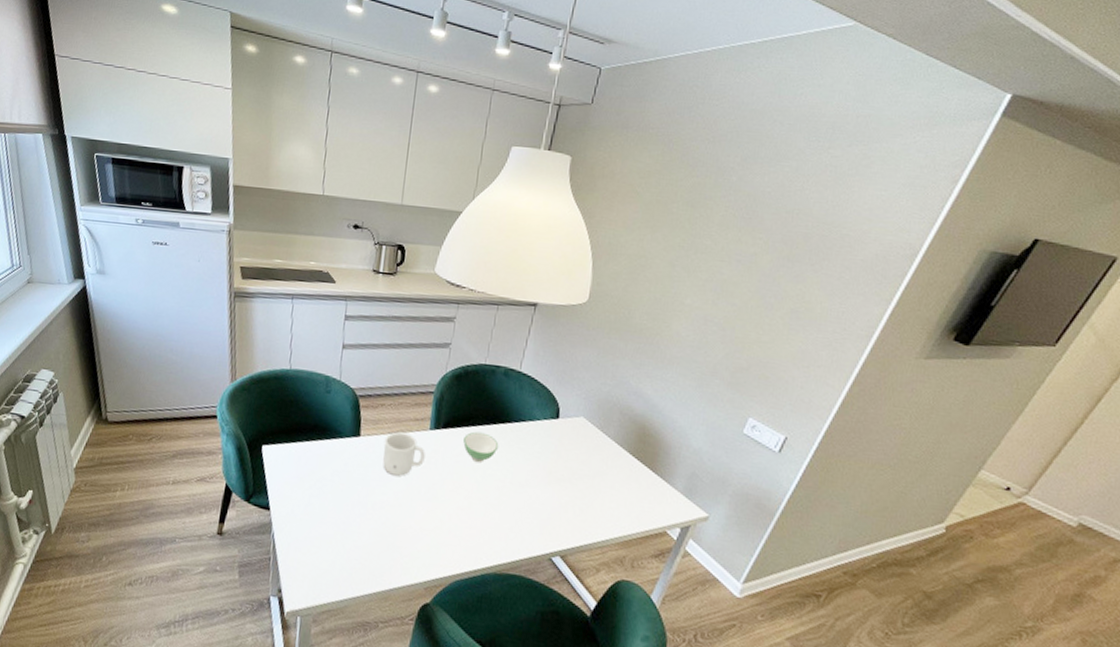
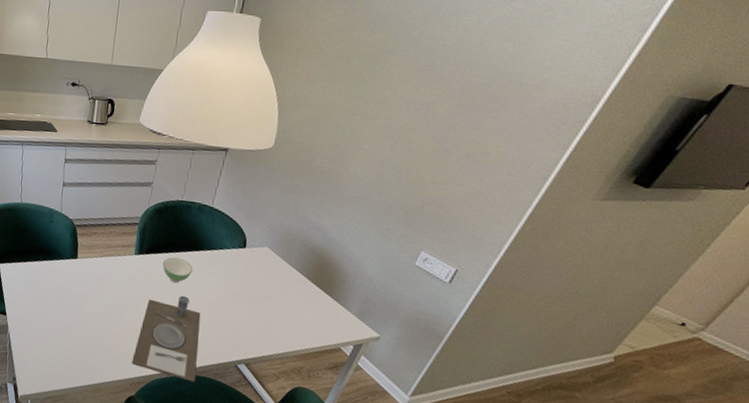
mug: present [383,432,426,476] -> none [96,256,131,292]
place setting: none [427,477,508,582] -> present [132,295,200,383]

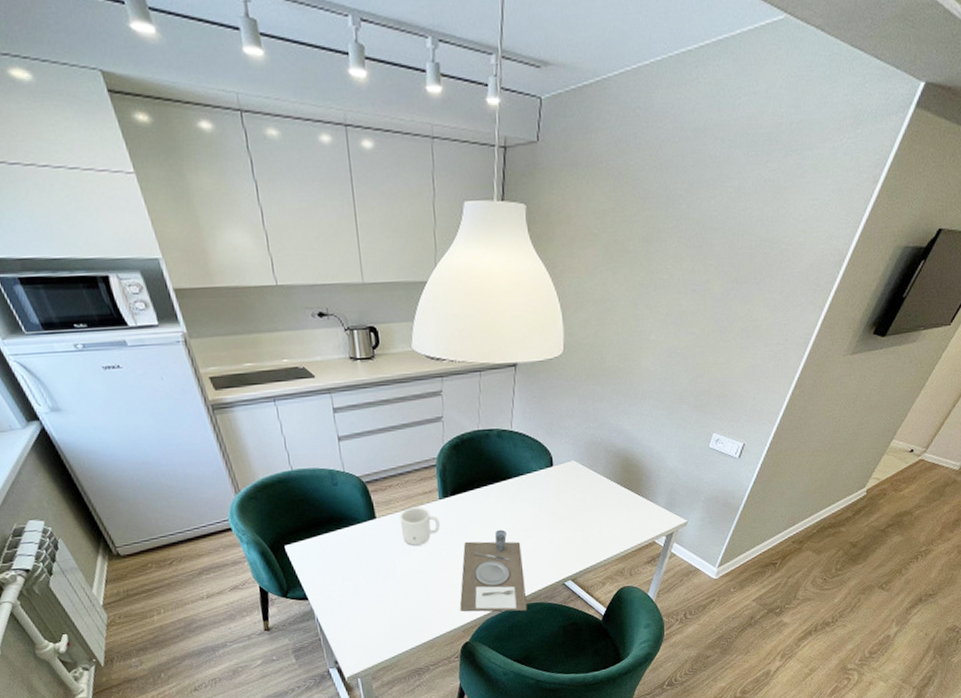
mug: none [96,256,131,292] -> present [399,507,440,546]
bowl: present [163,257,193,284] -> none [472,492,504,519]

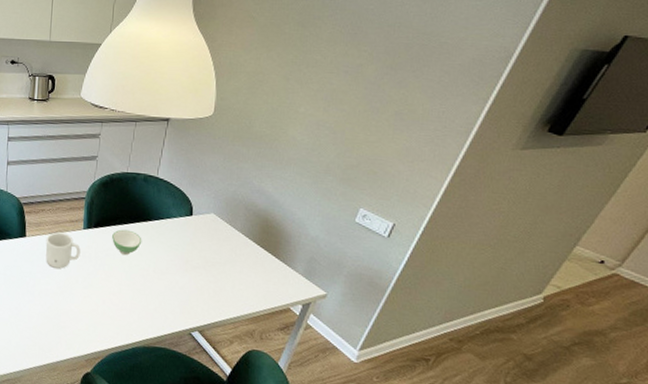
place setting: present [459,529,528,612] -> none [86,267,152,354]
bowl: none [472,492,504,519] -> present [112,229,142,256]

